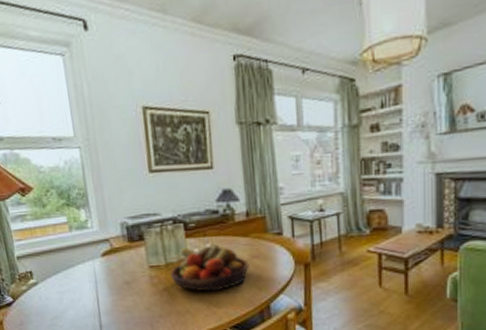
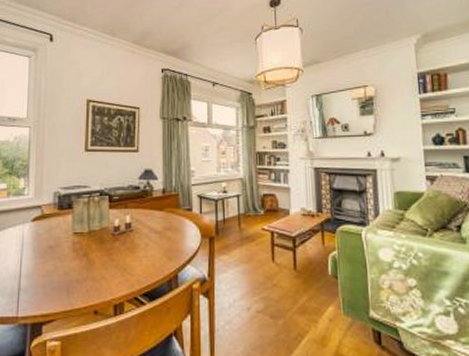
fruit bowl: present [171,244,250,292] -> none [92,216,162,259]

